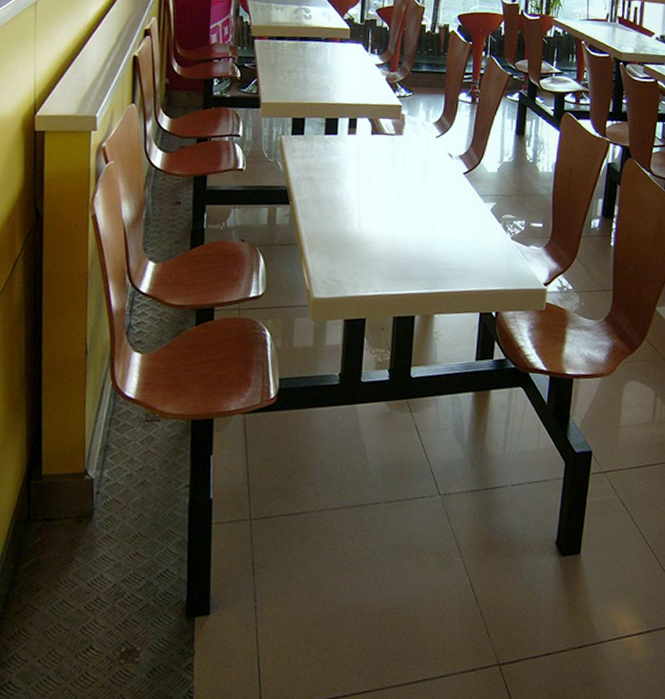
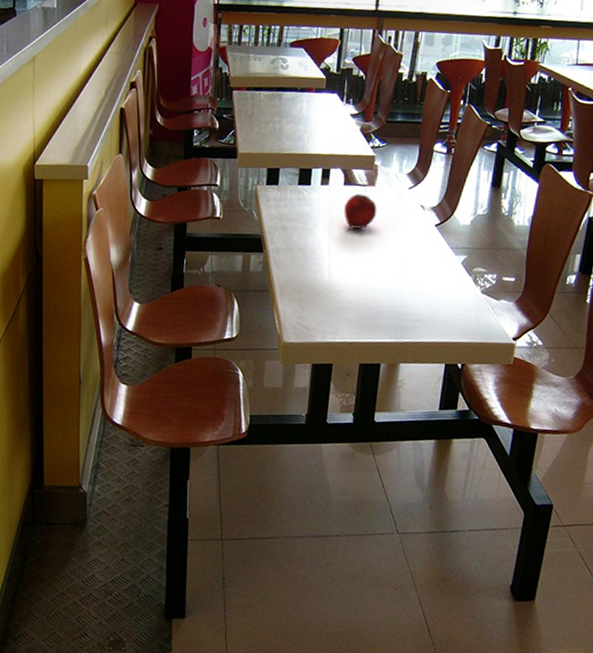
apple: none [372,143,406,178] -> present [344,193,377,229]

